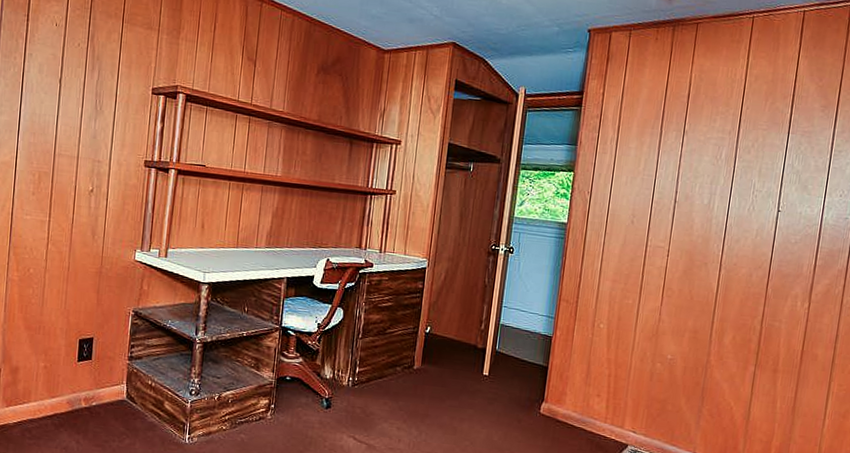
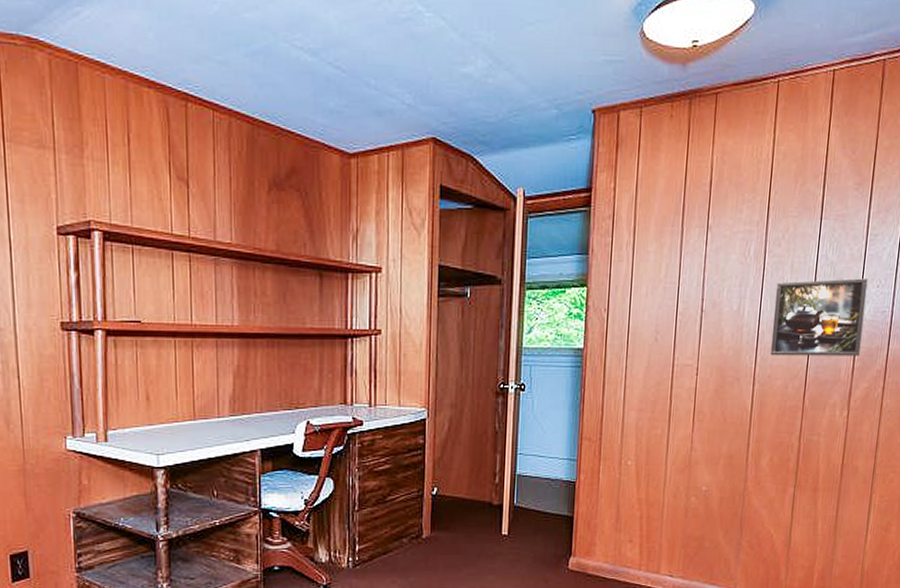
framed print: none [737,184,832,255] -> present [770,278,868,356]

